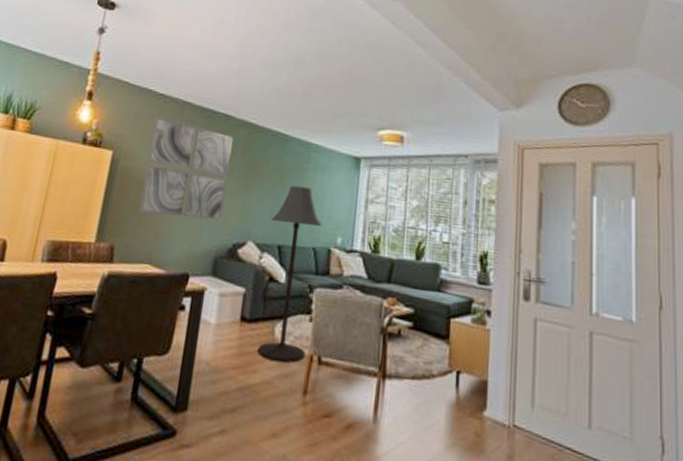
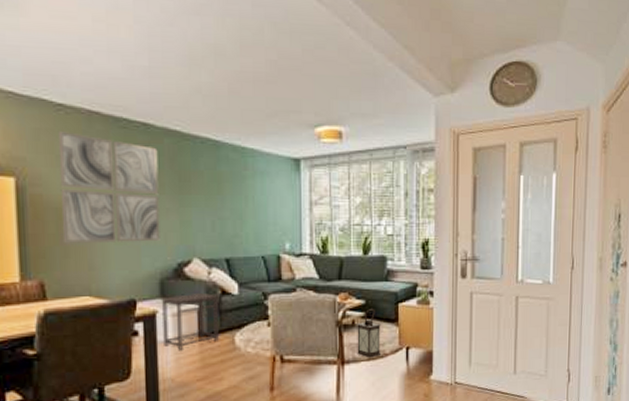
side table: none [206,275,265,333] -> present [161,292,219,350]
floor lamp: present [257,185,323,363] -> none [215,196,269,367]
lantern: none [400,318,429,377] -> present [357,308,381,358]

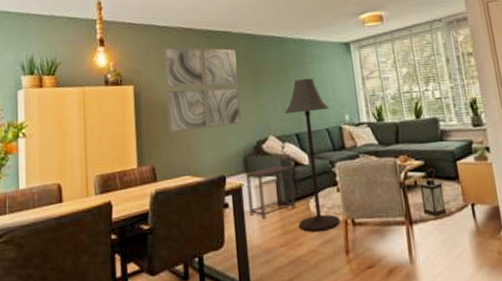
floor lamp: none [215,196,269,367] -> present [285,78,340,232]

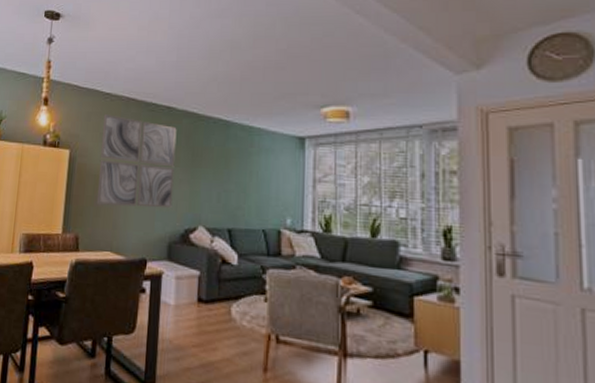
side table: present [245,165,296,219] -> none [166,259,218,313]
floor lamp: present [285,78,340,232] -> none [216,170,271,341]
lantern: present [419,167,447,217] -> none [362,297,391,356]

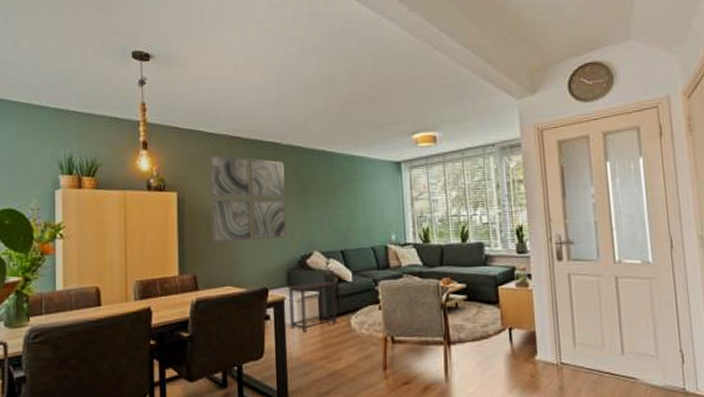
side table: none [166,259,218,313] -> present [288,280,337,332]

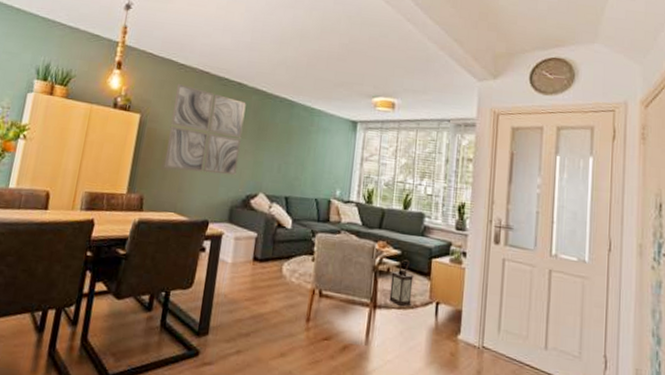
side table: present [288,280,337,332] -> none [223,222,274,270]
lantern: none [460,291,484,339] -> present [389,259,414,307]

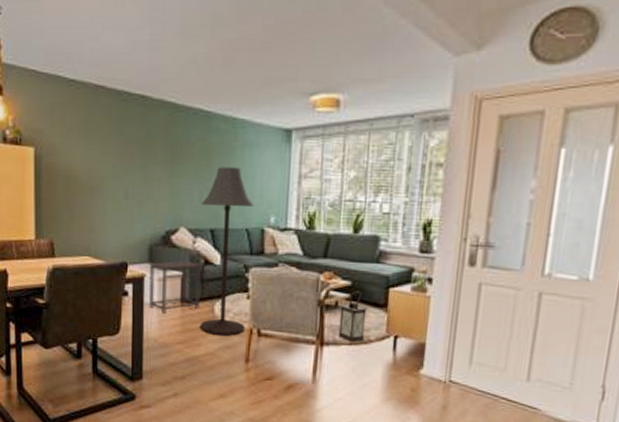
wall art: present [163,84,246,176] -> none [69,105,153,210]
side table: none [223,222,274,270] -> present [148,260,201,313]
floor lamp: none [268,145,324,295] -> present [200,167,254,336]

